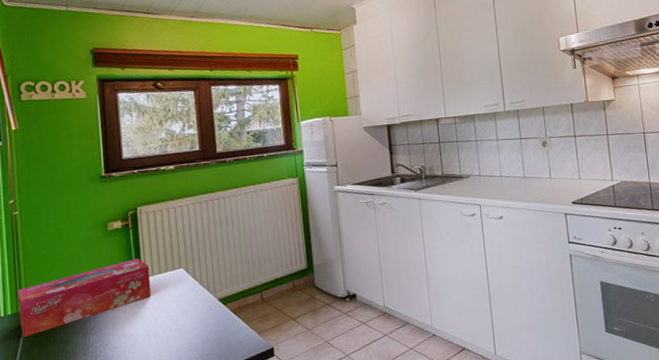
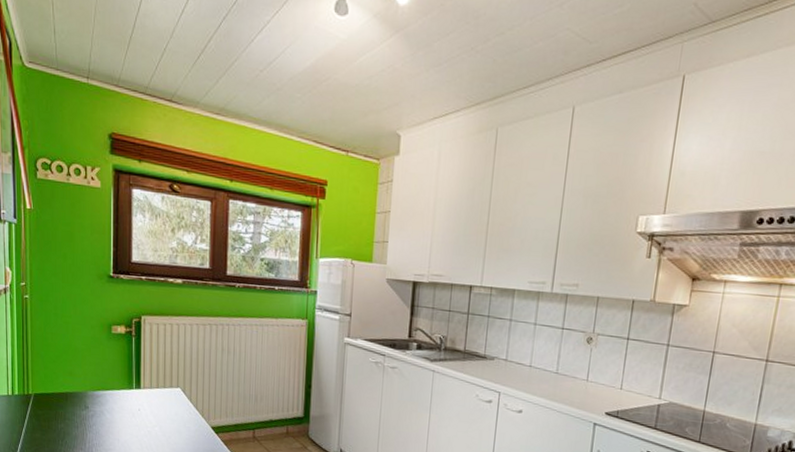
tissue box: present [17,258,152,338] -> none [24,367,148,420]

